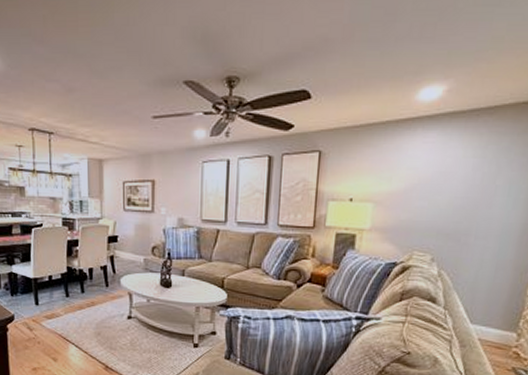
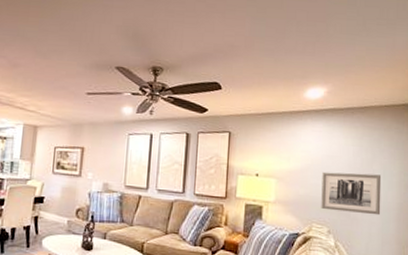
wall art: none [425,190,506,239] -> present [321,171,382,216]

